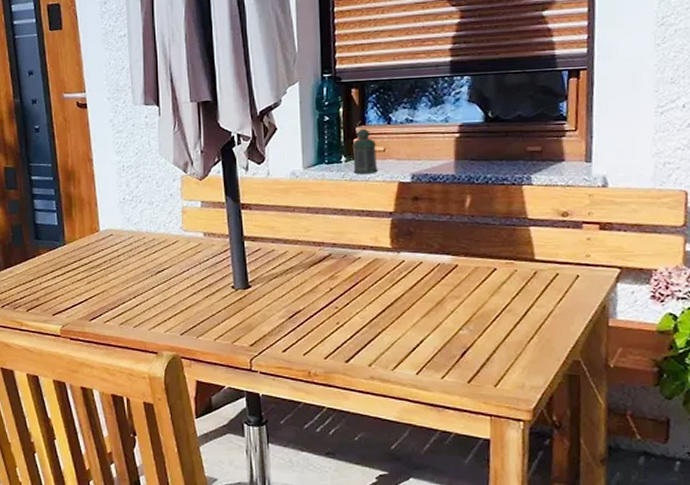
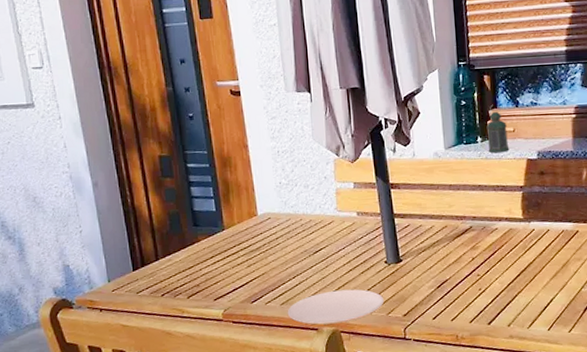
plate: none [126,313,230,348] -> present [287,289,385,325]

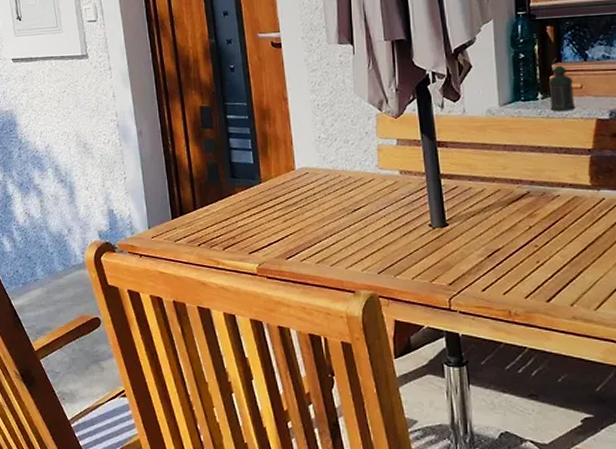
plate: present [287,289,385,325] -> none [323,252,428,287]

